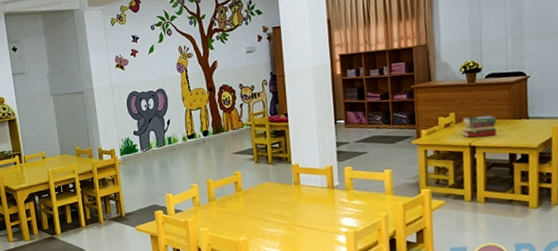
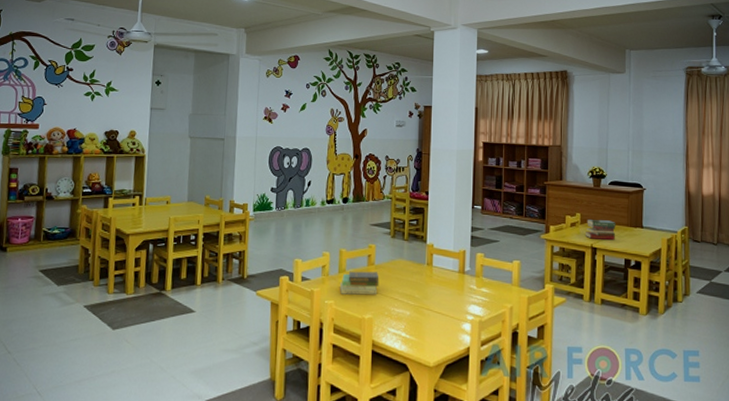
books: none [211,197,250,221] -> present [339,271,379,295]

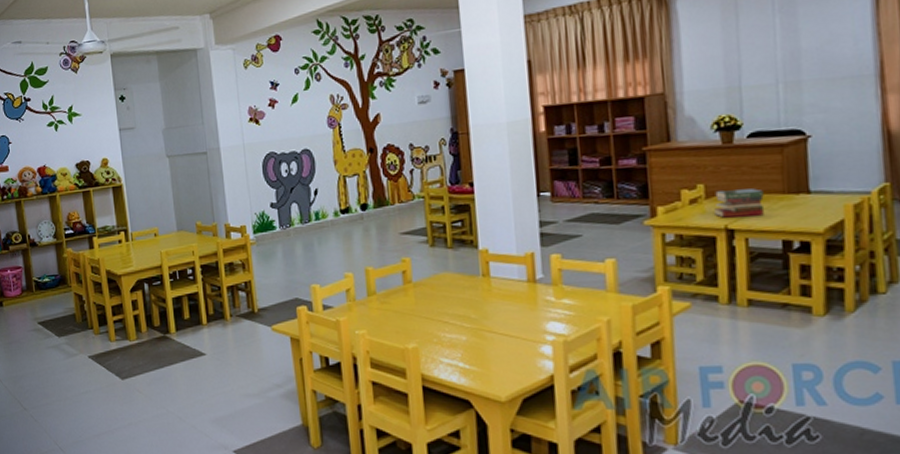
books: present [339,271,379,295] -> none [370,291,422,322]

